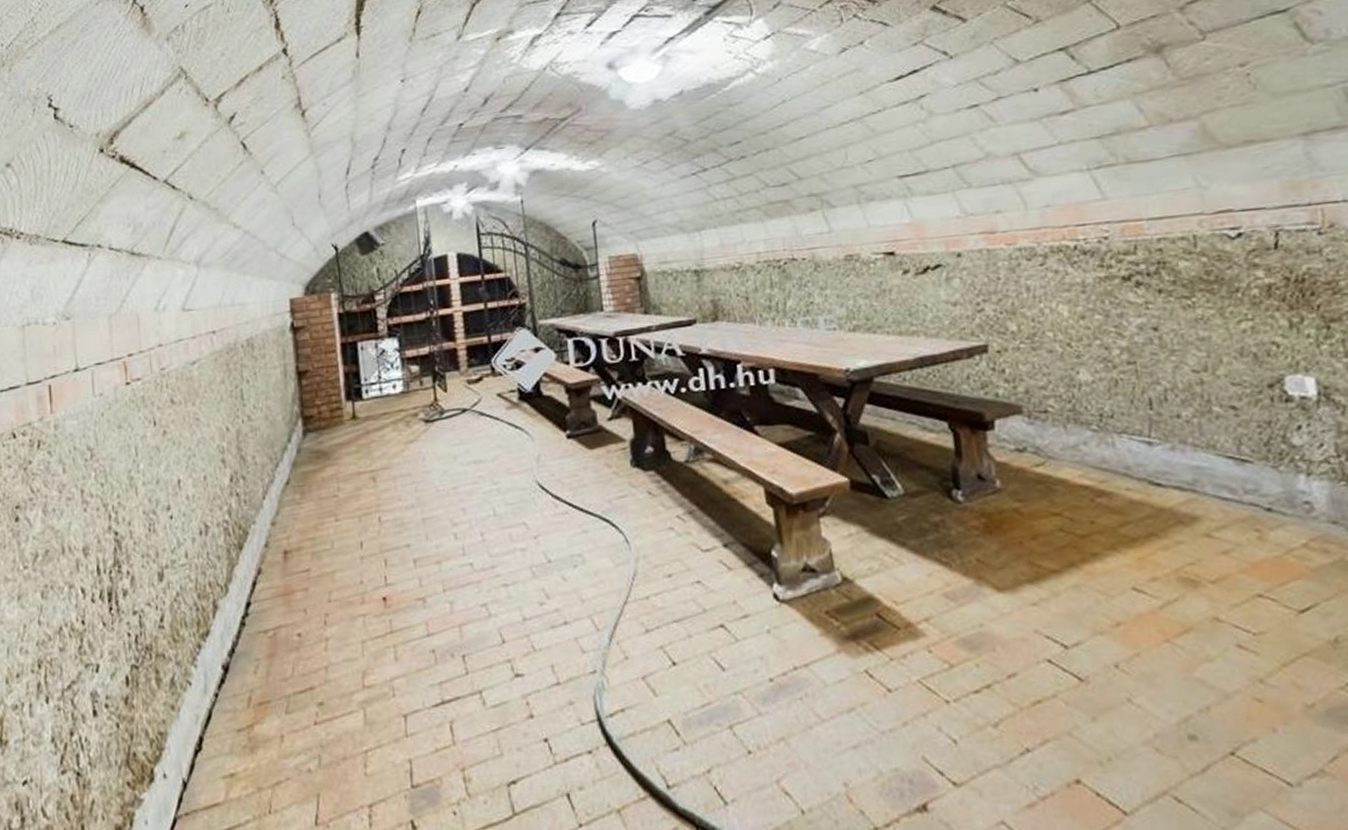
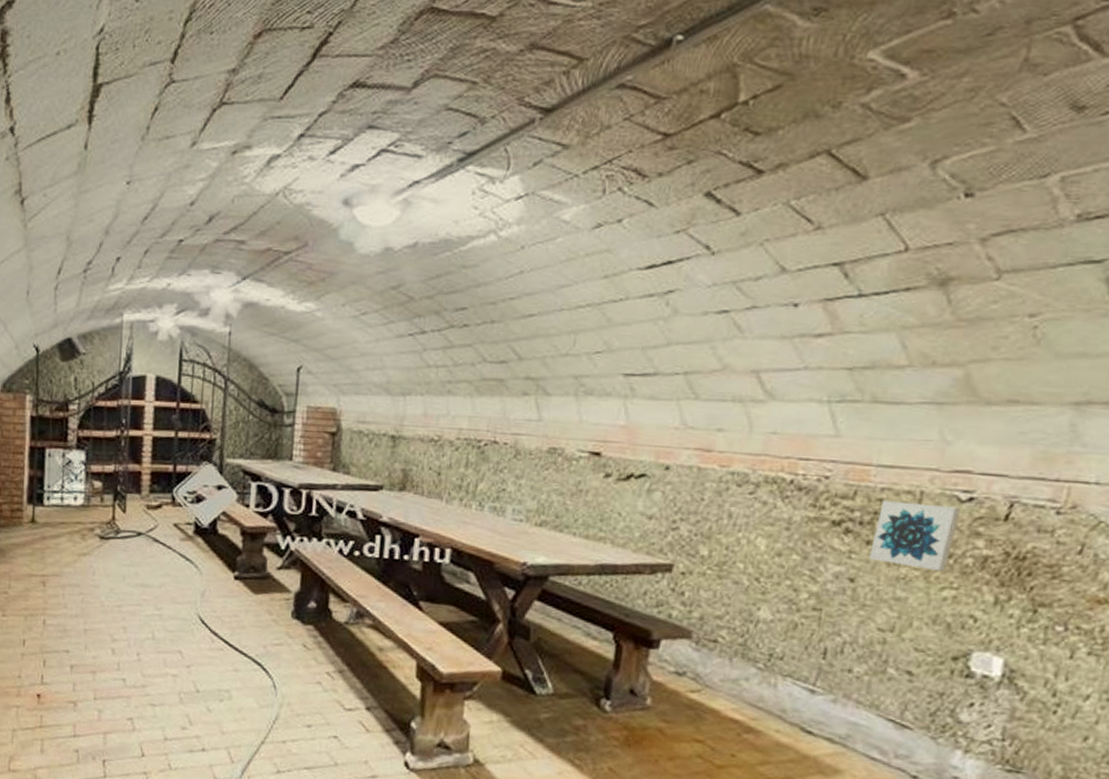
wall art: none [1161,244,1237,307] -> present [869,500,961,572]

